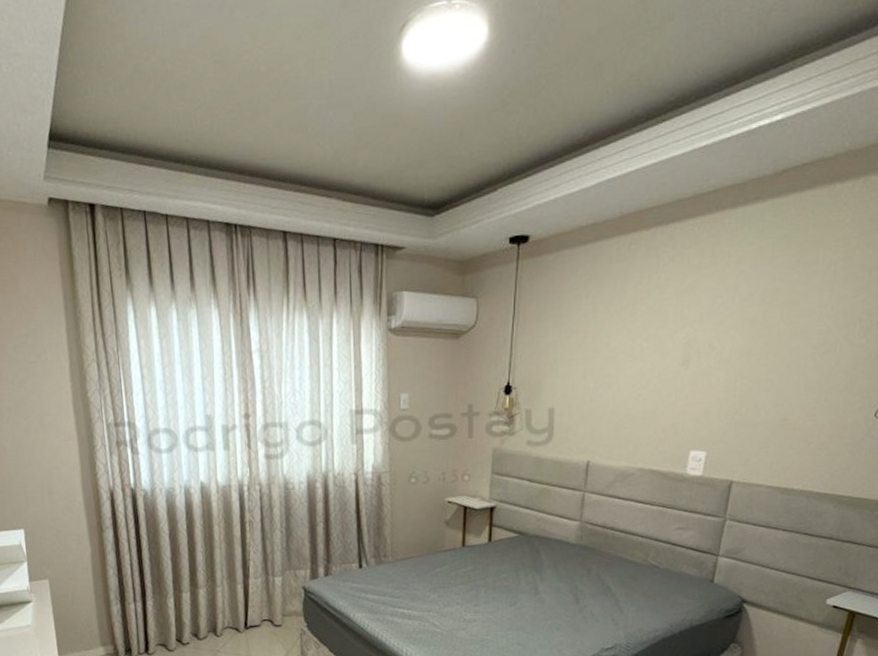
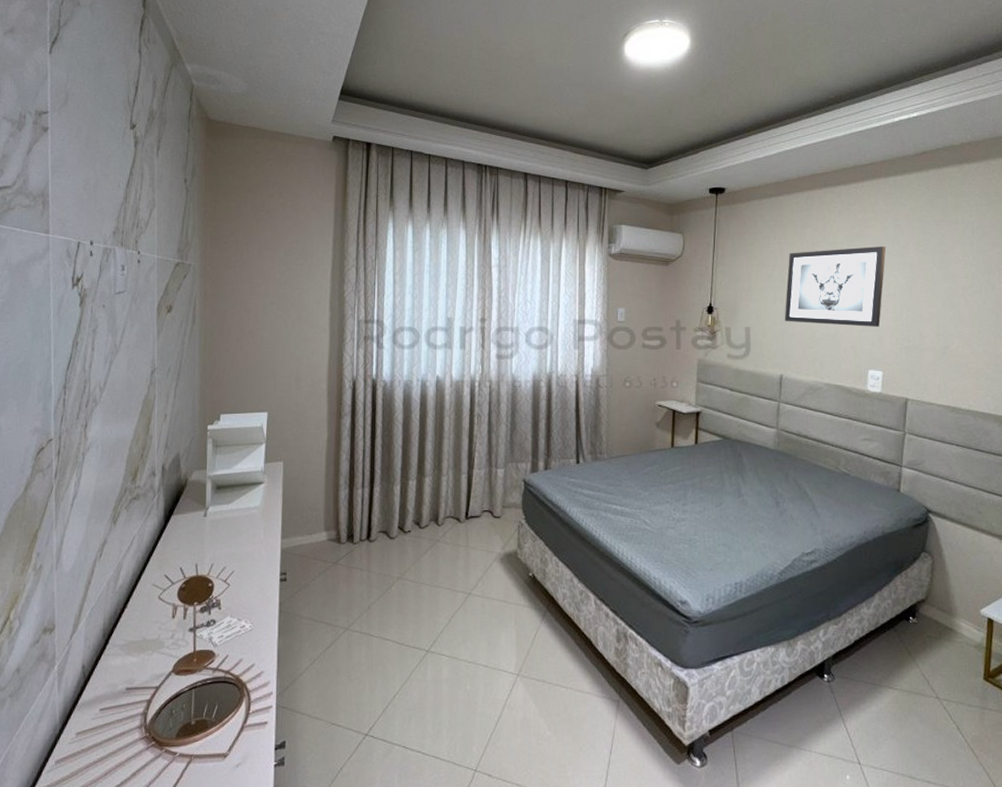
wall art: none [595,300,725,401] -> present [784,246,887,327]

